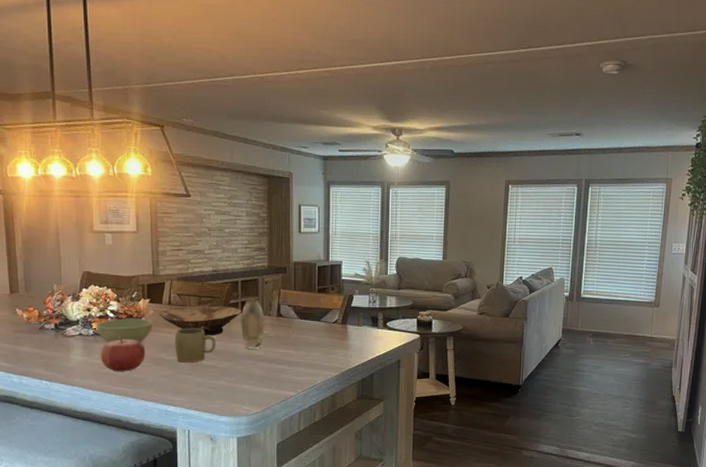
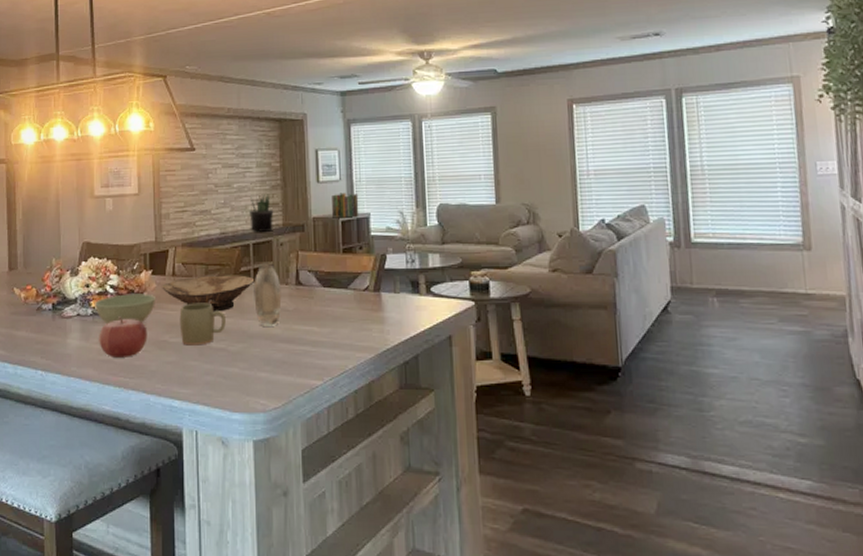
planter: none [239,239,261,272] -> present [249,194,274,232]
books: none [311,243,333,264] -> present [332,192,359,218]

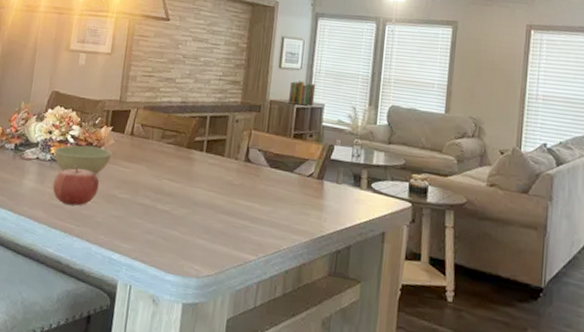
bowl: present [162,275,255,312] -> none [119,139,207,176]
mug: present [179,302,226,346] -> none [129,163,174,205]
planter: present [249,194,274,232] -> none [211,71,235,107]
vase: present [254,264,282,326] -> none [203,137,231,197]

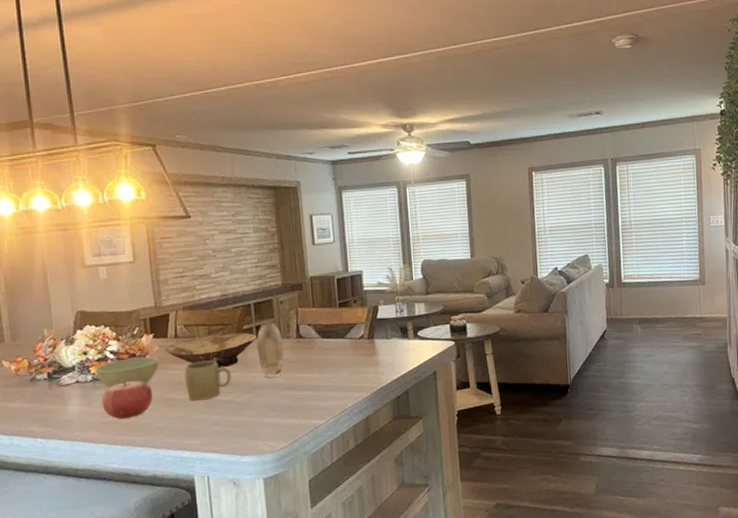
bowl: none [119,139,207,176] -> present [164,332,258,369]
mug: none [129,163,174,205] -> present [184,360,231,401]
vase: none [203,137,231,197] -> present [256,321,284,377]
books: present [289,81,316,107] -> none [327,253,353,277]

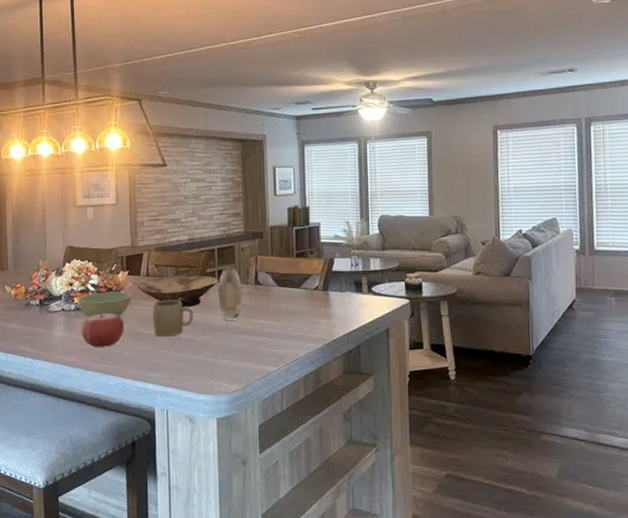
books: none [327,253,353,277] -> present [287,205,311,227]

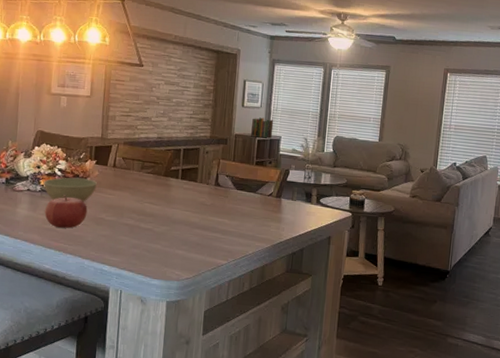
bowl: present [137,276,219,308] -> none [103,170,182,200]
mug: present [152,299,193,337] -> none [115,190,155,225]
vase: present [218,266,242,320] -> none [179,166,203,216]

